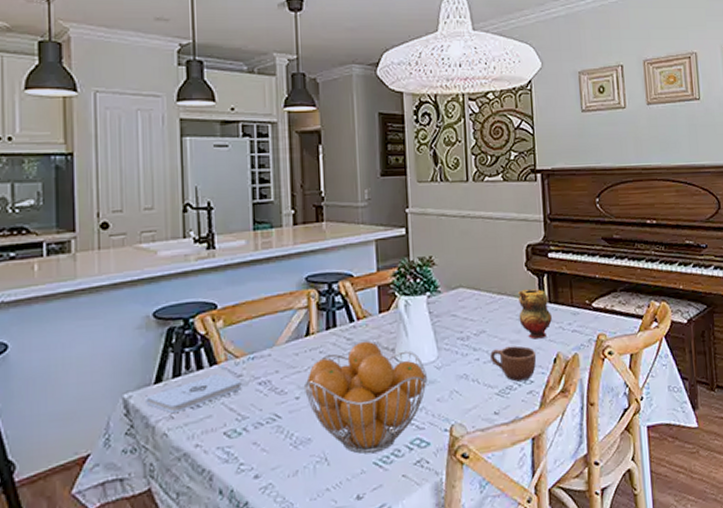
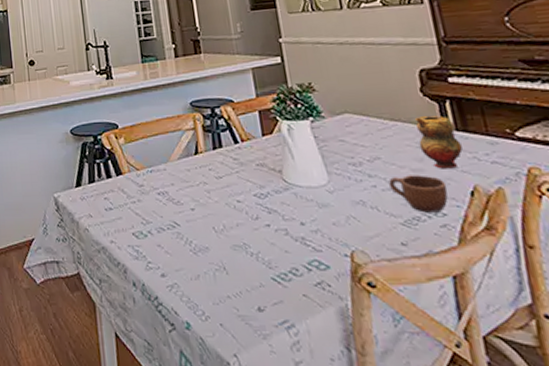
notepad: present [146,374,242,413] -> none [70,183,144,212]
fruit basket: present [303,340,428,454] -> none [197,161,321,269]

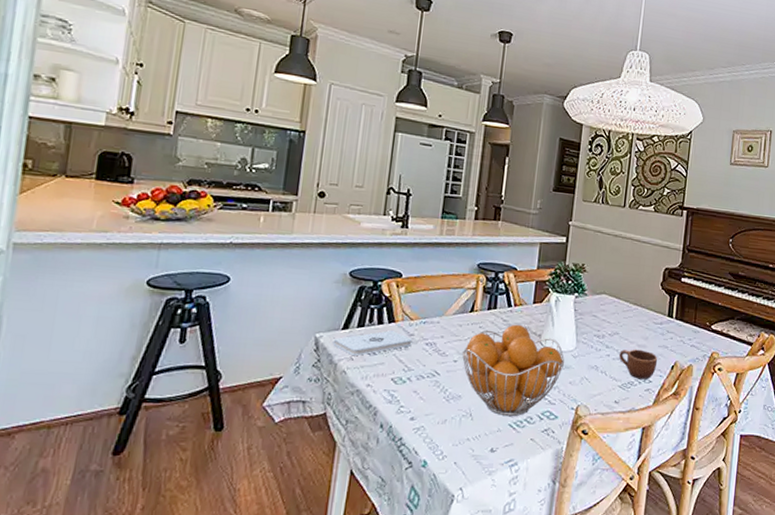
notepad: none [70,183,144,212] -> present [333,330,412,356]
fruit basket: none [197,161,321,269] -> present [461,324,565,417]
teapot: present [415,115,463,169] -> none [648,304,676,348]

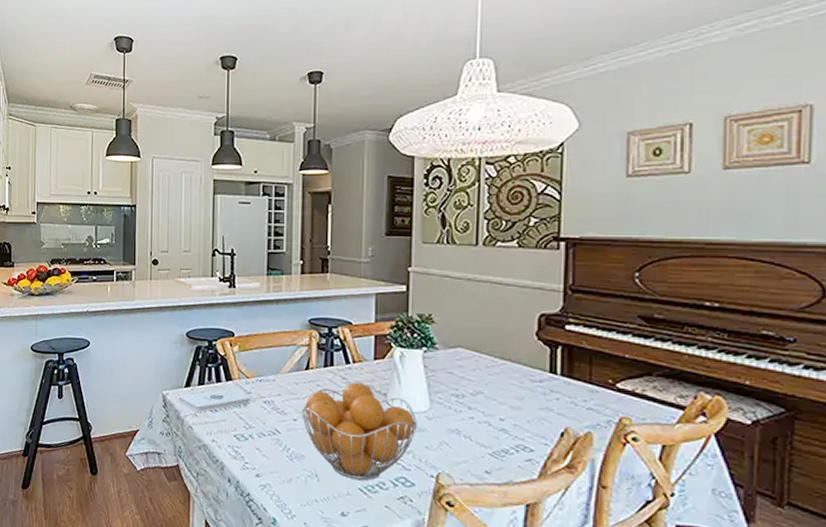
mug: present [619,349,658,380] -> none [486,411,540,448]

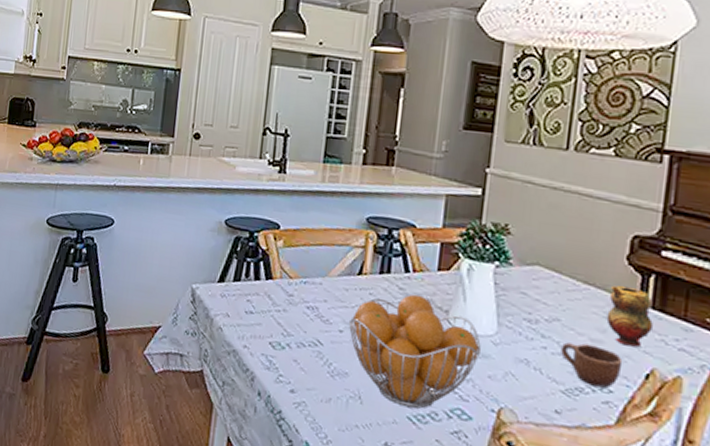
notepad: present [178,388,250,412] -> none [209,287,292,313]
mug: none [486,411,540,448] -> present [561,342,623,388]
teapot: none [523,358,563,410] -> present [606,285,653,347]

